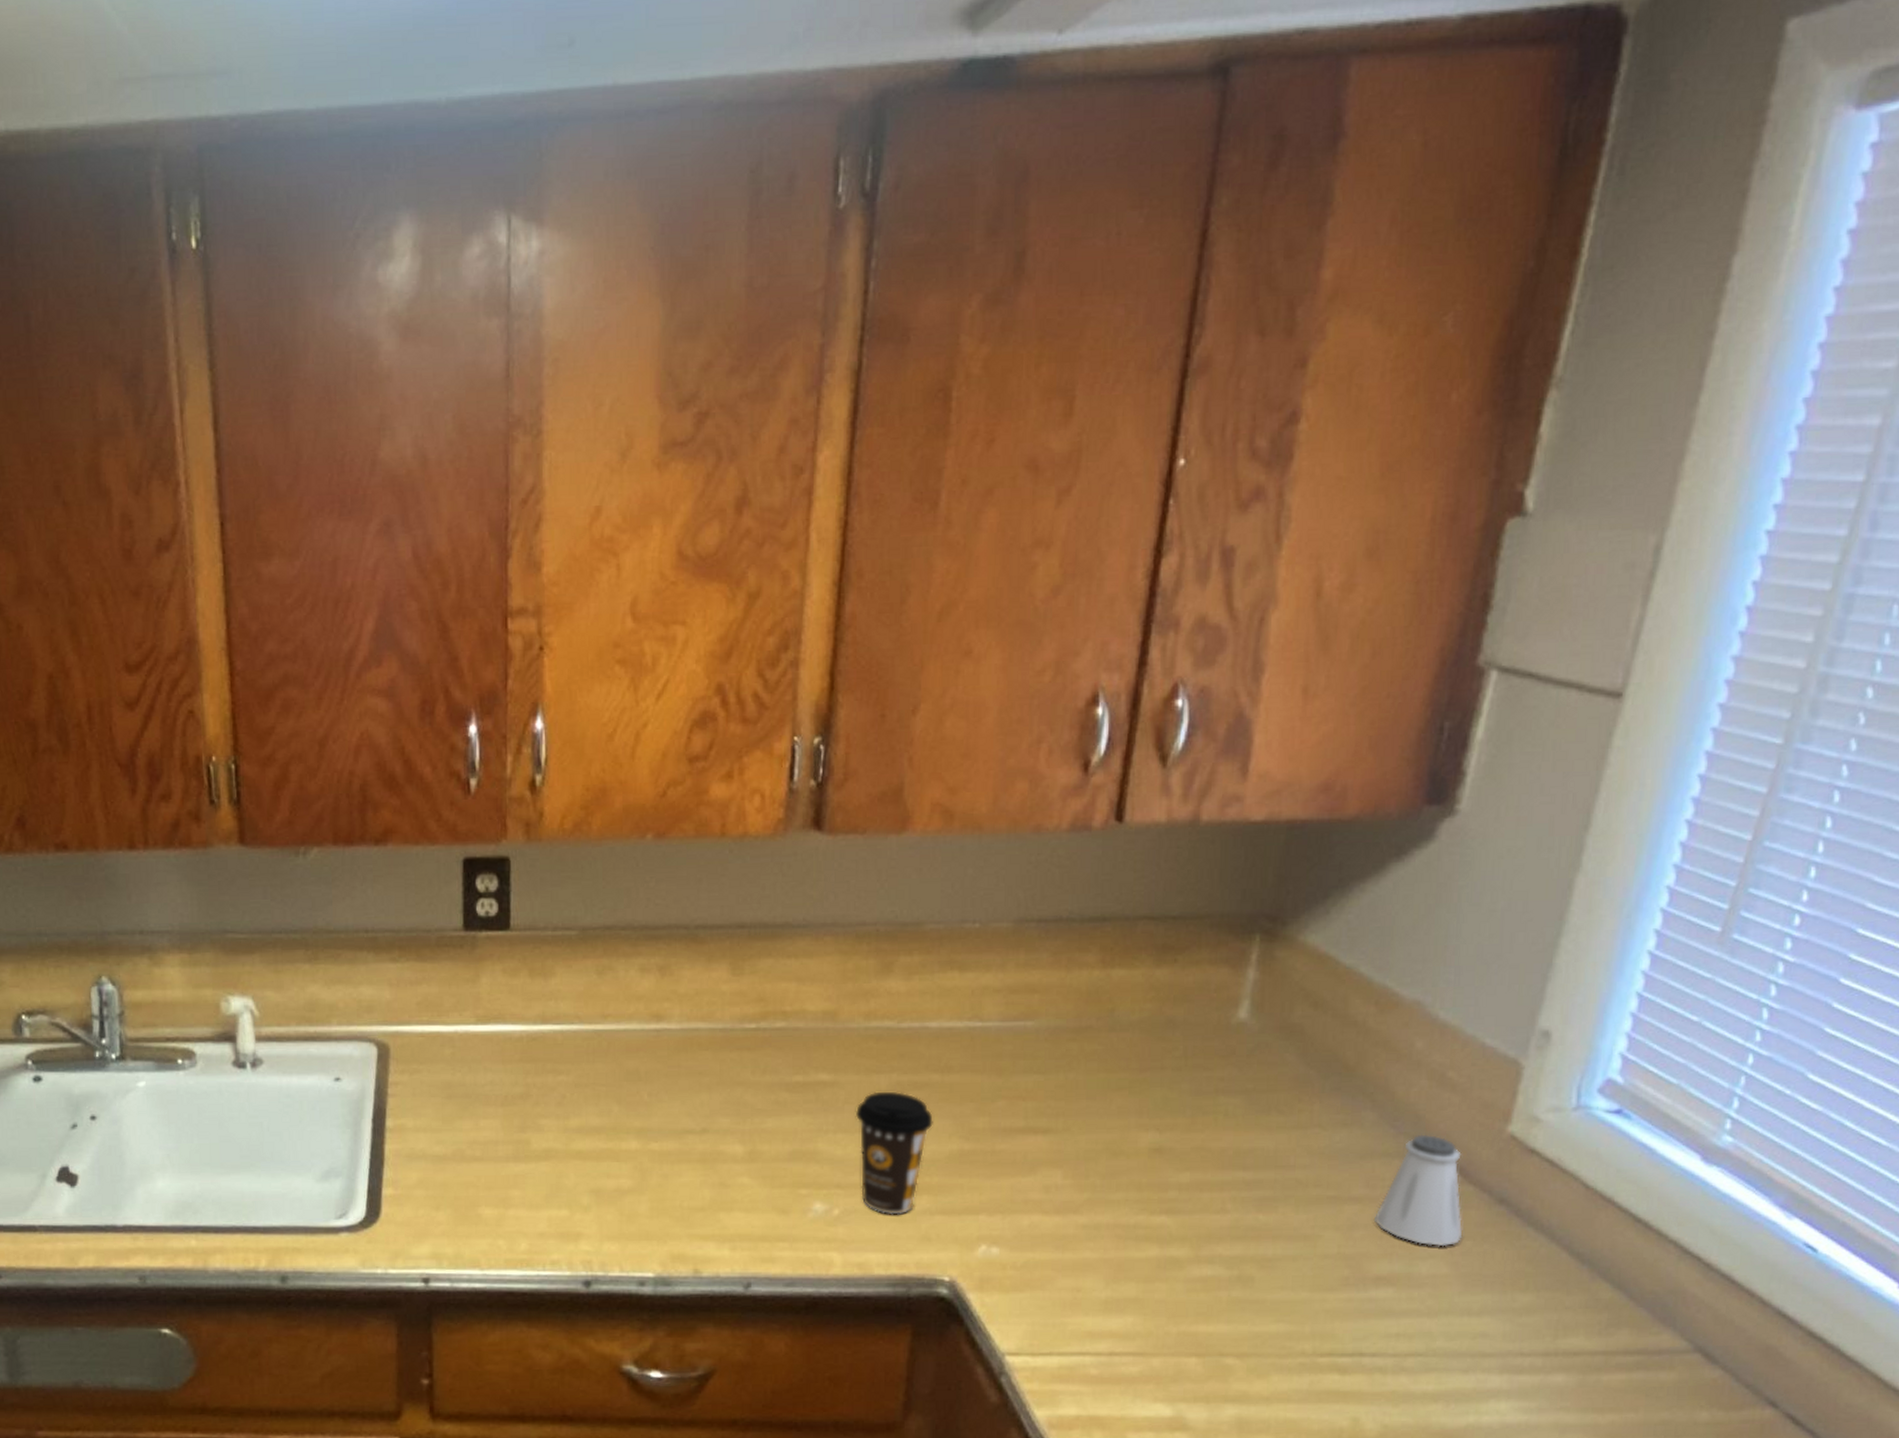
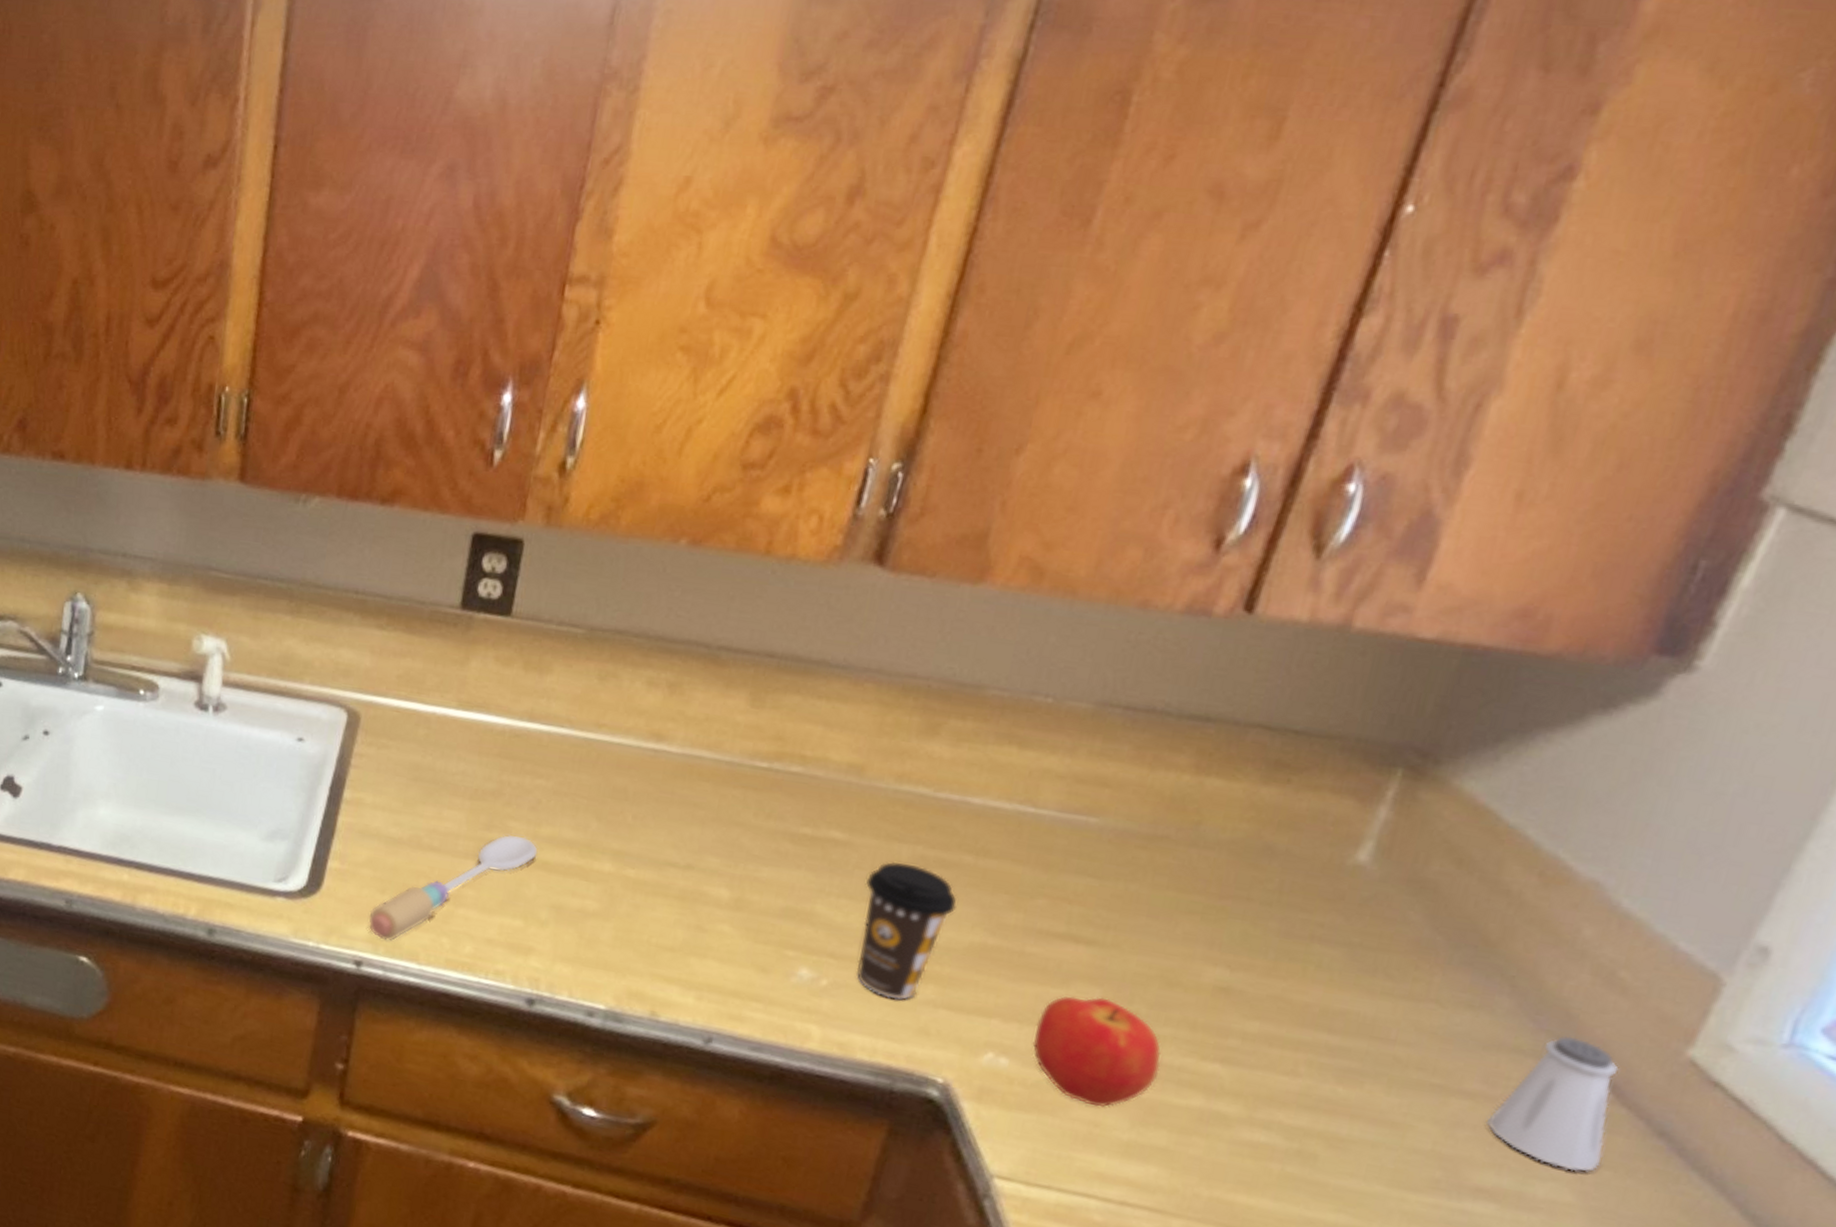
spoon: none [428,1131,570,1254] -> present [368,834,538,942]
apple: none [1015,1177,1120,1274] -> present [1032,996,1162,1108]

